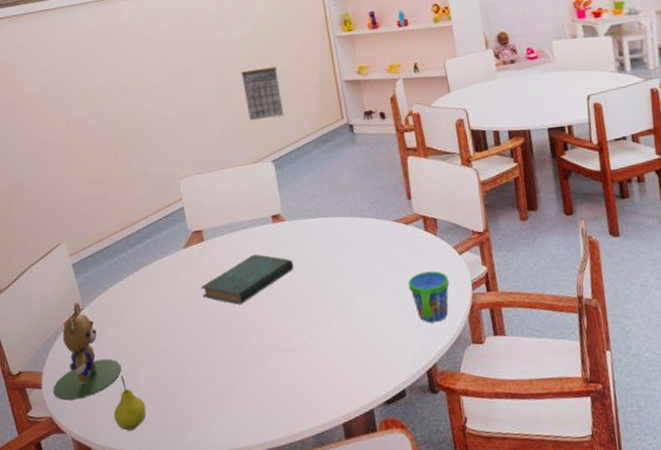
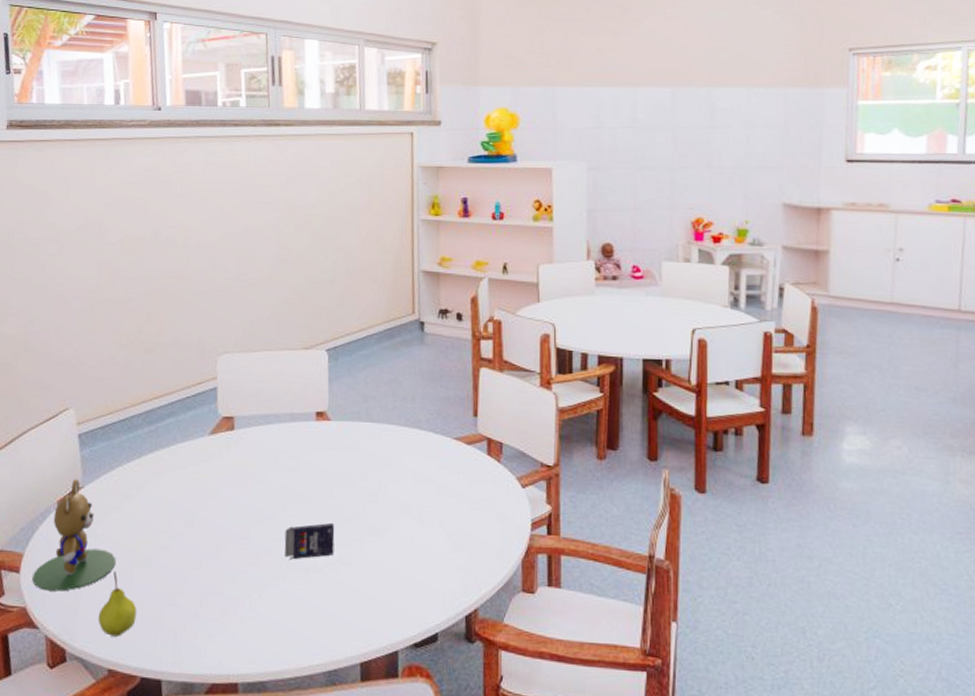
book: present [200,254,294,305] -> none [222,453,333,509]
calendar: present [241,66,284,121] -> none [306,242,348,301]
crayon box: none [261,308,306,345] -> present [284,522,335,560]
snack cup: present [408,271,450,323] -> none [460,501,506,562]

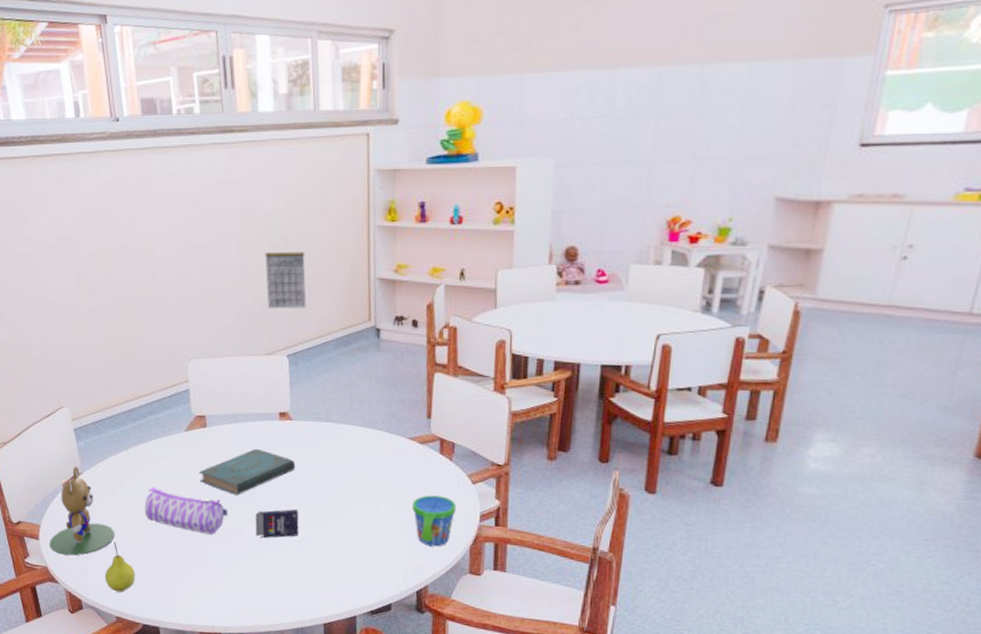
pencil case: none [154,501,254,557] -> present [144,486,228,534]
book: none [222,453,333,509] -> present [198,448,296,495]
calendar: none [306,242,348,301] -> present [265,251,306,309]
snack cup: none [460,501,506,562] -> present [412,495,457,547]

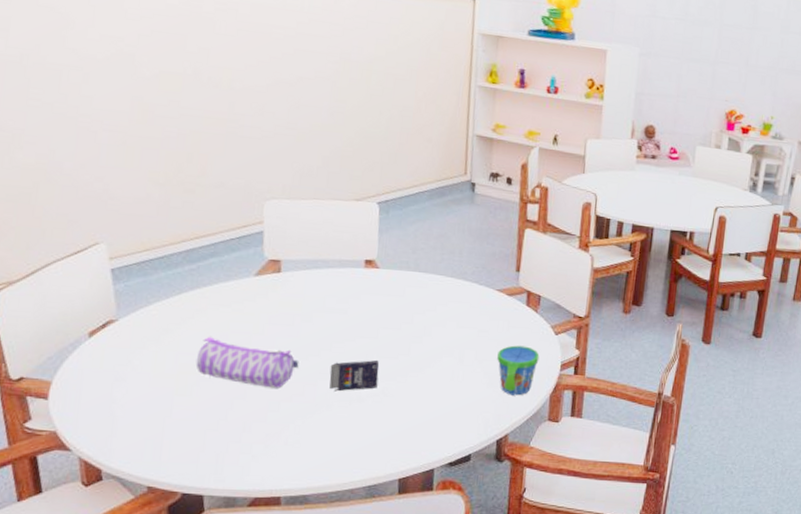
teddy bear: present [50,466,115,556] -> none [62,312,155,417]
fruit: present [104,541,135,592] -> none [136,399,178,458]
book: present [198,448,296,495] -> none [267,296,380,346]
calendar: present [265,251,306,309] -> none [360,98,404,157]

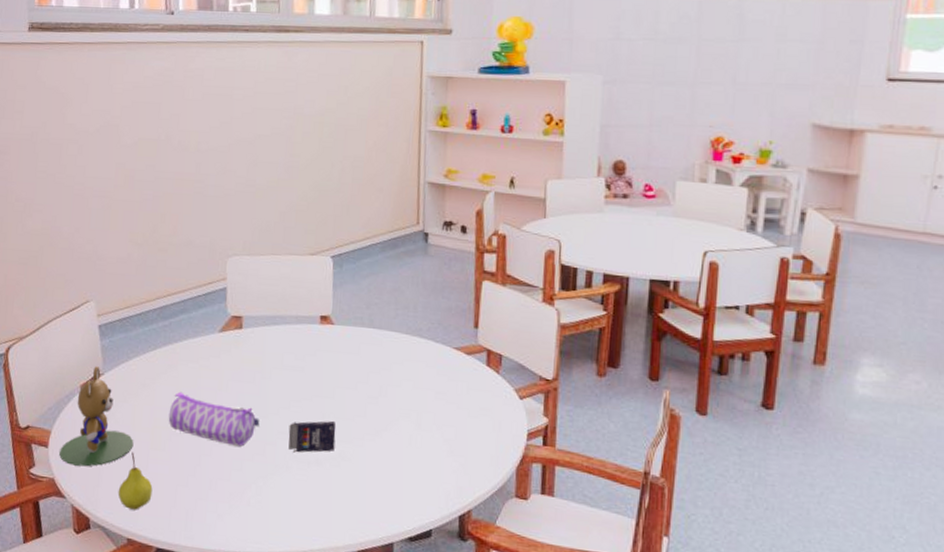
teddy bear: none [62,312,155,417] -> present [59,366,134,467]
fruit: none [136,399,178,458] -> present [118,452,153,510]
snack cup: present [497,345,540,396] -> none [457,409,503,467]

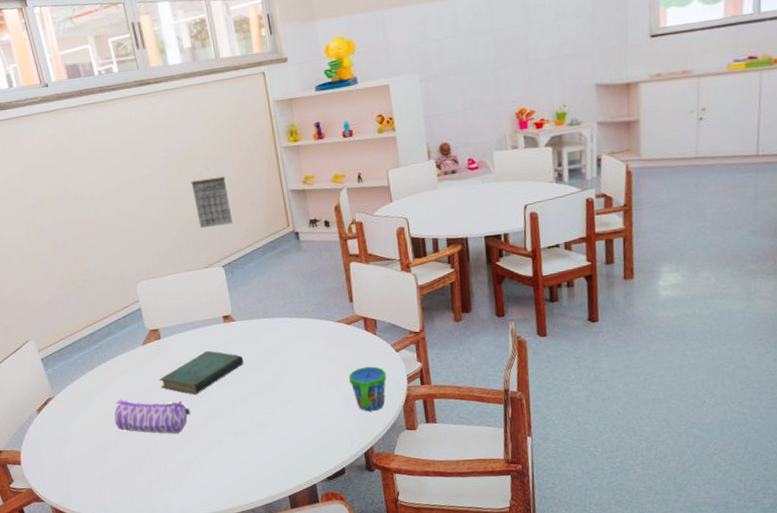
teddy bear: present [59,366,134,467] -> none [31,392,91,475]
fruit: present [118,452,153,510] -> none [86,454,115,500]
book: none [230,353,335,404] -> present [159,350,244,395]
crayon box: present [288,420,336,453] -> none [214,398,255,430]
calendar: none [313,150,355,209] -> present [191,176,233,229]
snack cup: none [457,409,503,467] -> present [349,366,387,412]

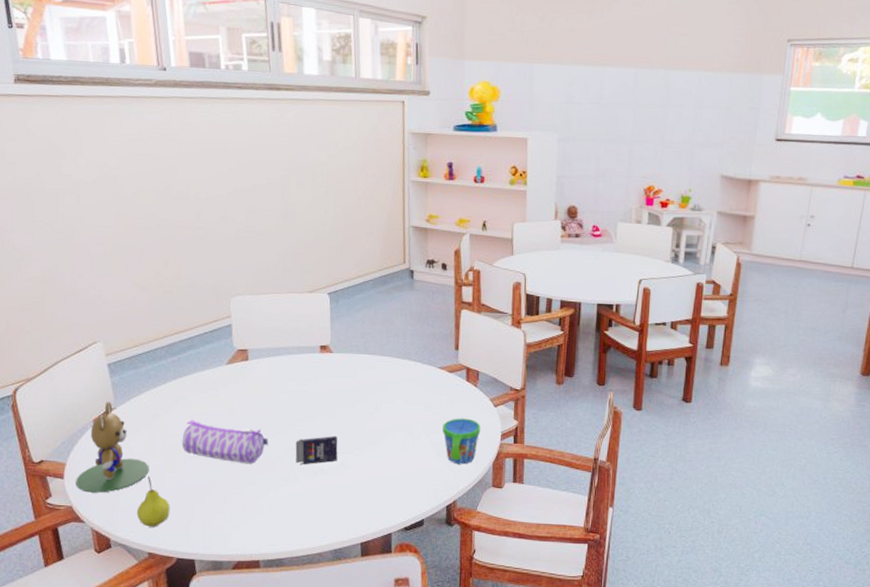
teddy bear: none [31,392,91,475] -> present [76,401,149,493]
fruit: none [86,454,115,500] -> present [136,476,170,527]
book: present [159,350,244,395] -> none [239,379,335,425]
calendar: present [191,176,233,229] -> none [308,199,347,251]
crayon box: none [214,398,255,430] -> present [295,435,338,465]

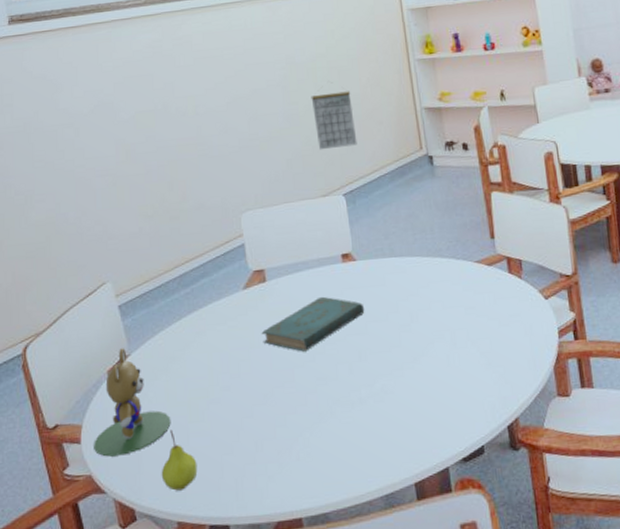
pencil case: present [182,419,269,464] -> none [203,357,298,402]
book: none [239,379,335,425] -> present [261,296,365,352]
crayon box: present [295,435,338,465] -> none [327,356,376,396]
calendar: none [308,199,347,251] -> present [311,91,358,150]
snack cup: present [443,418,481,465] -> none [489,316,534,374]

